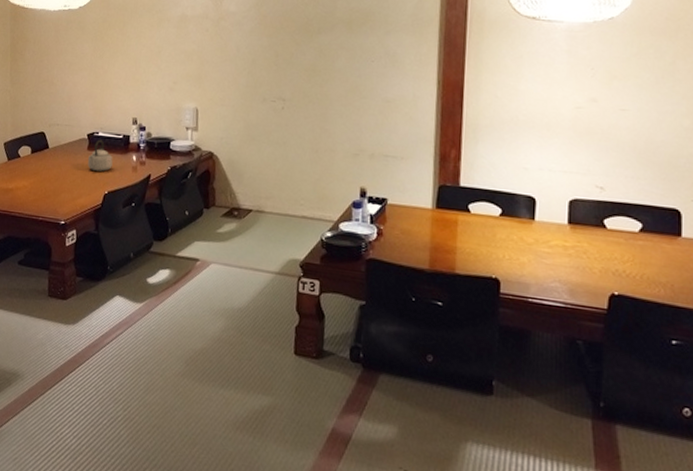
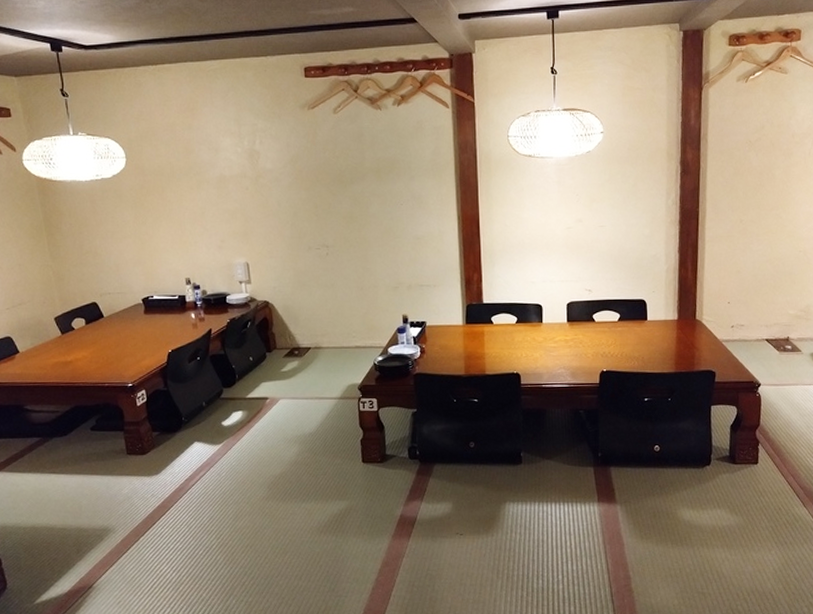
teapot: present [88,139,113,172] -> none [147,302,172,332]

